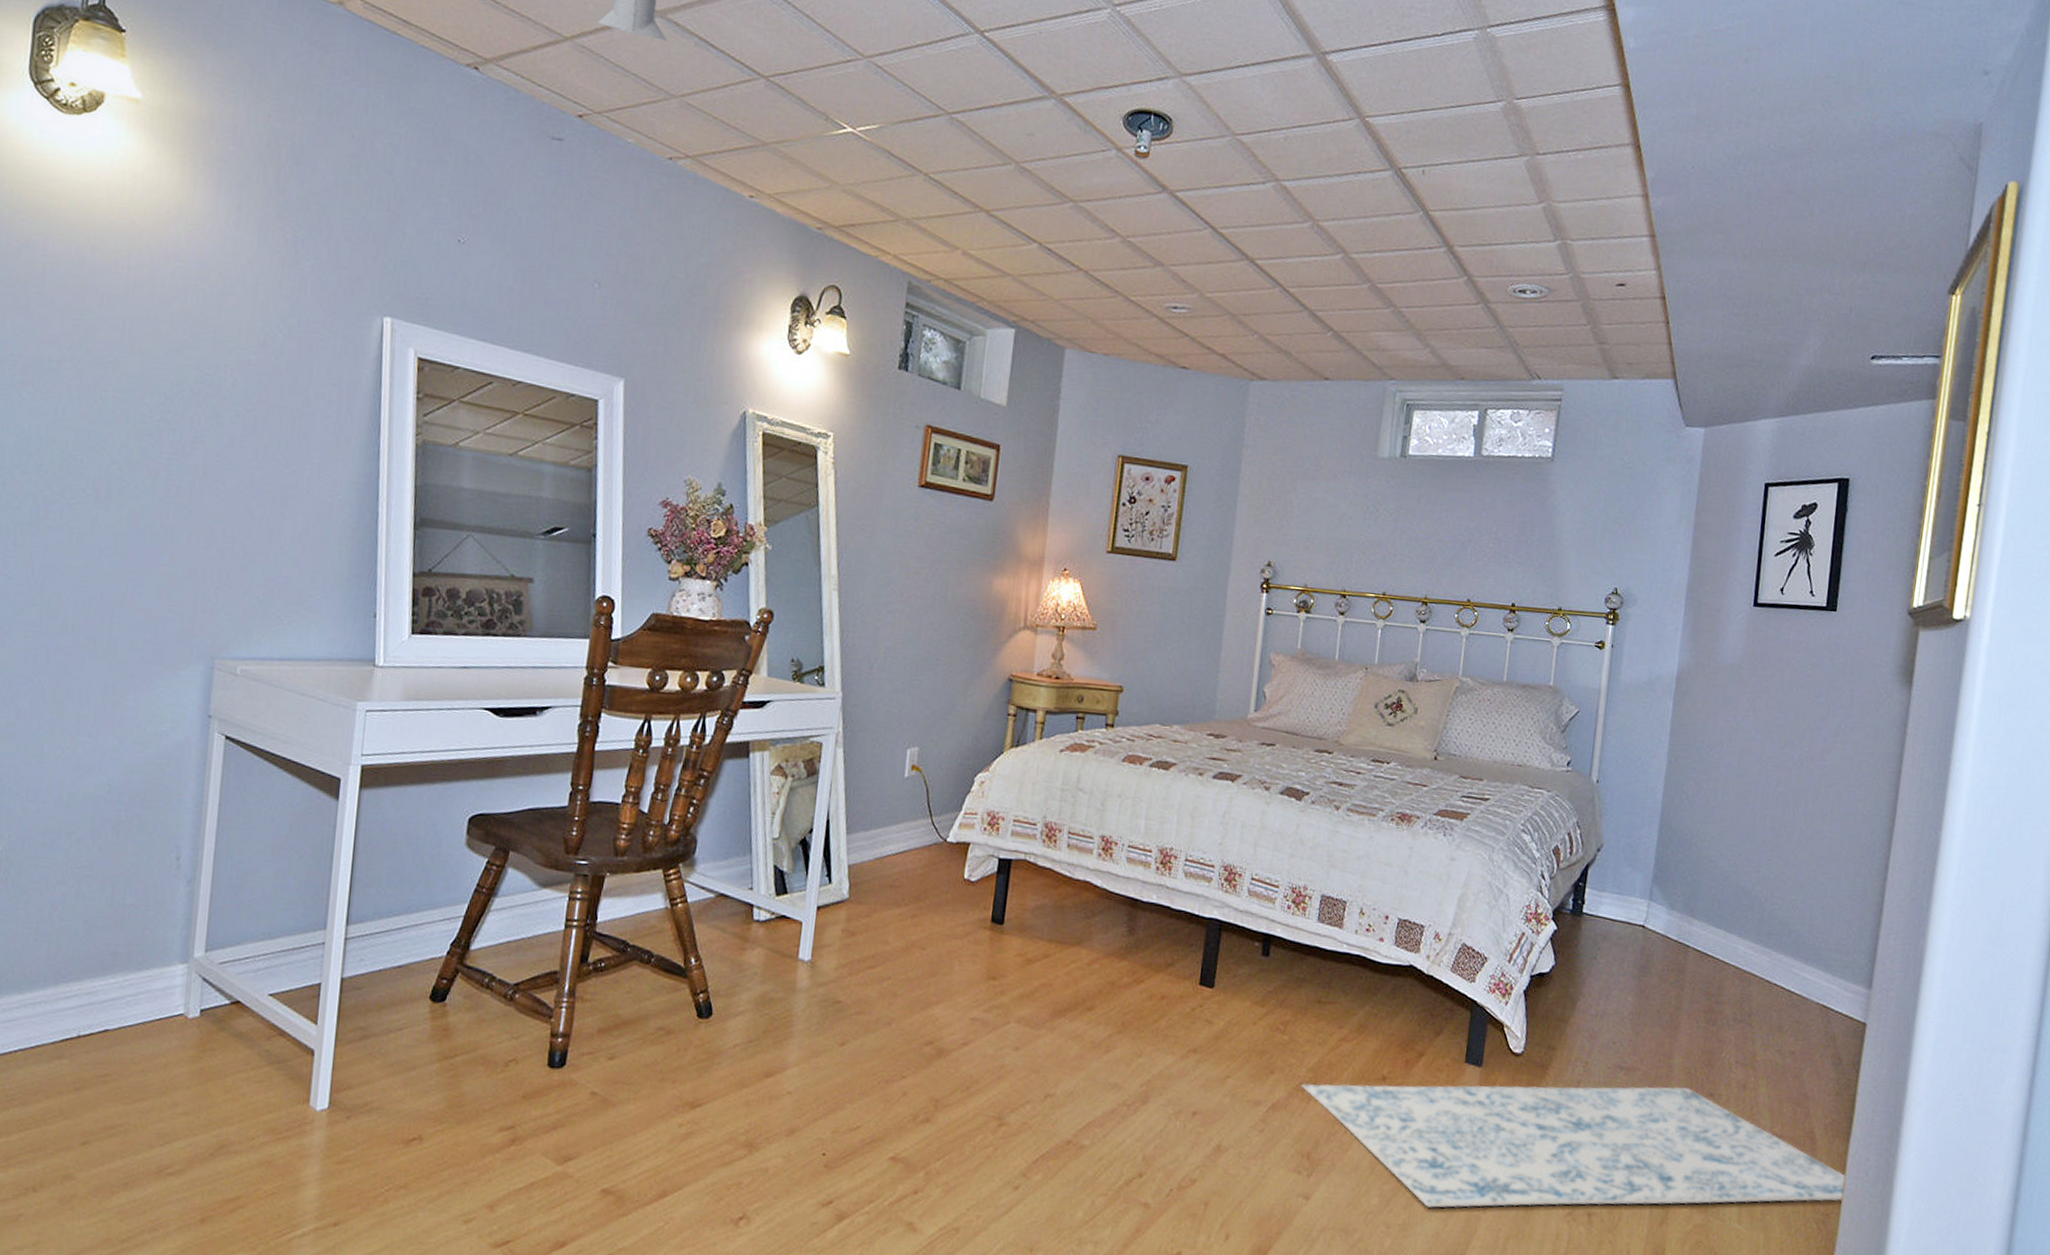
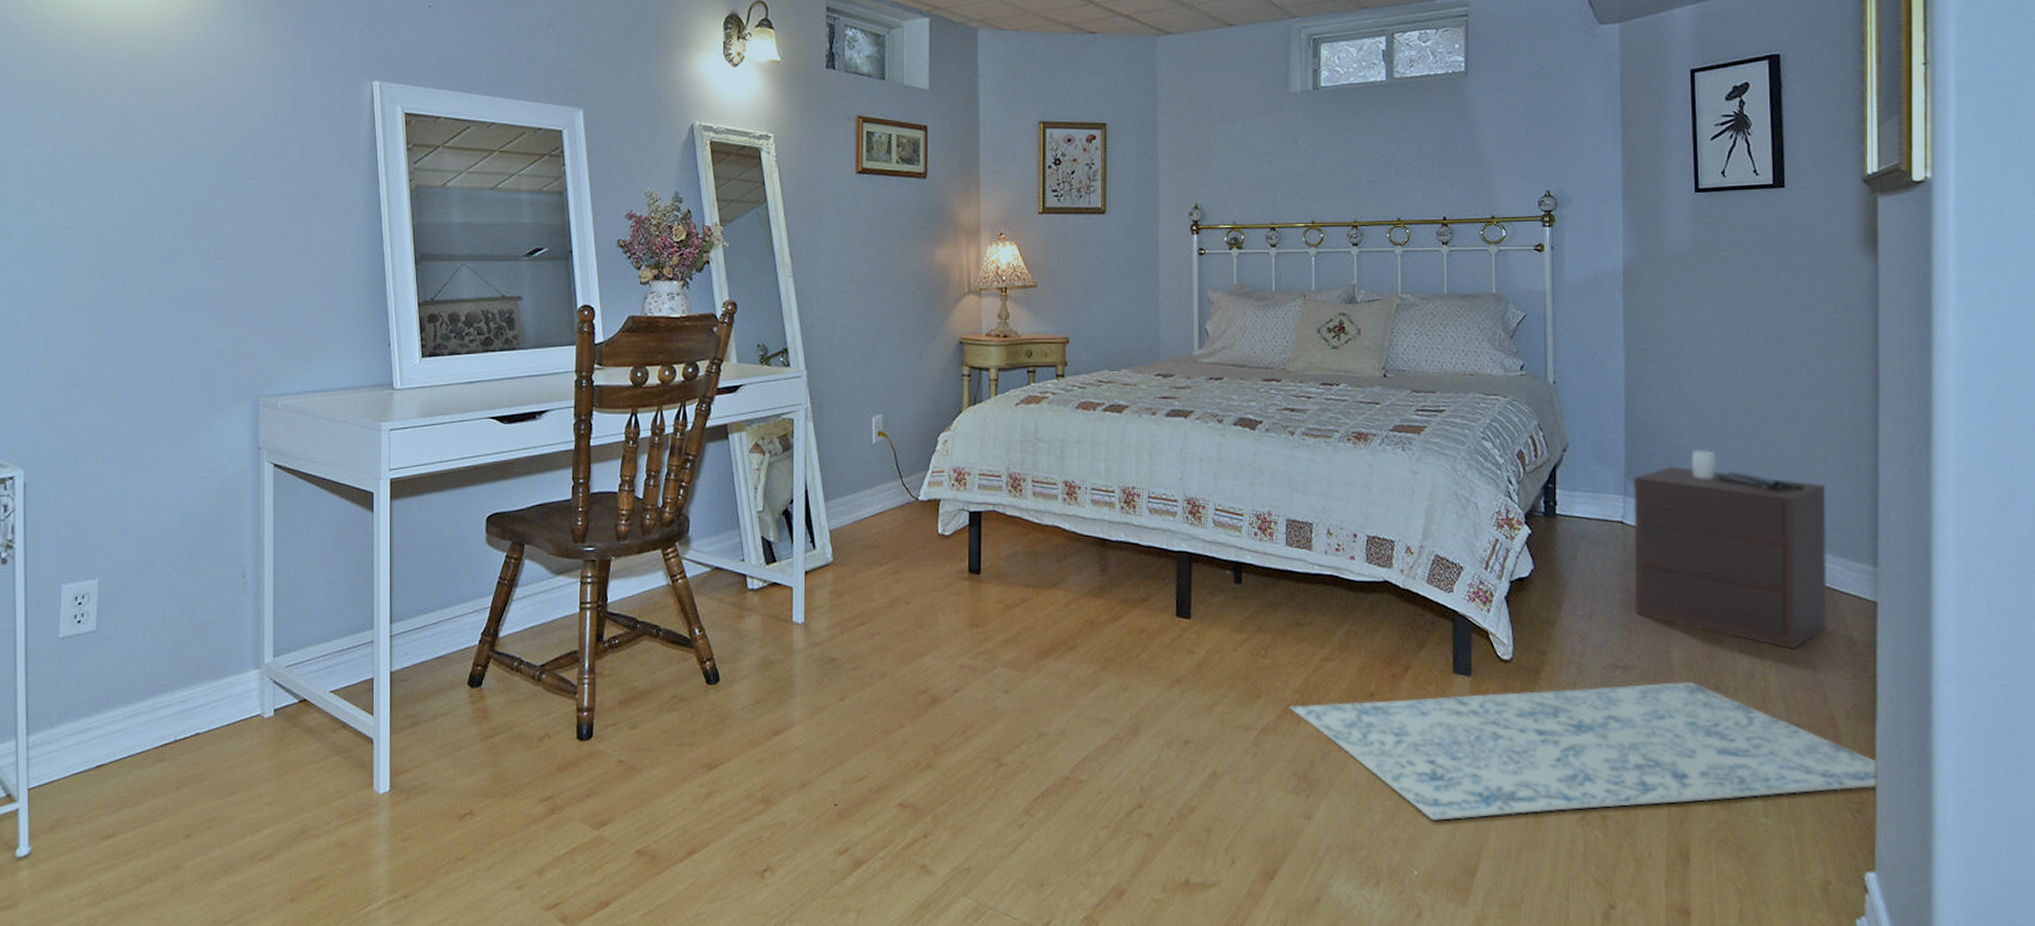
nightstand: none [1643,860,1835,1063] -> present [1632,449,1827,649]

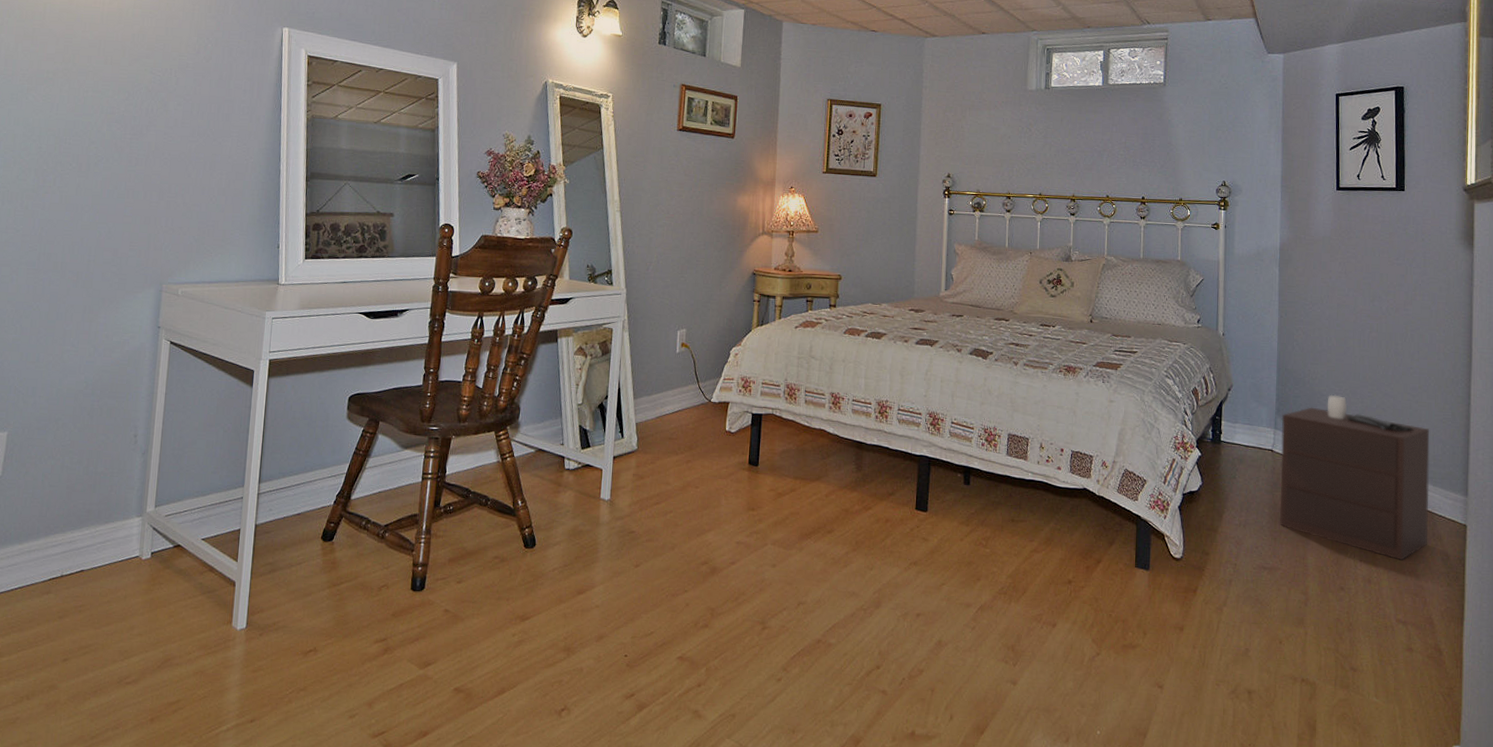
rug: present [1289,682,1878,821] -> none [1003,583,1464,690]

